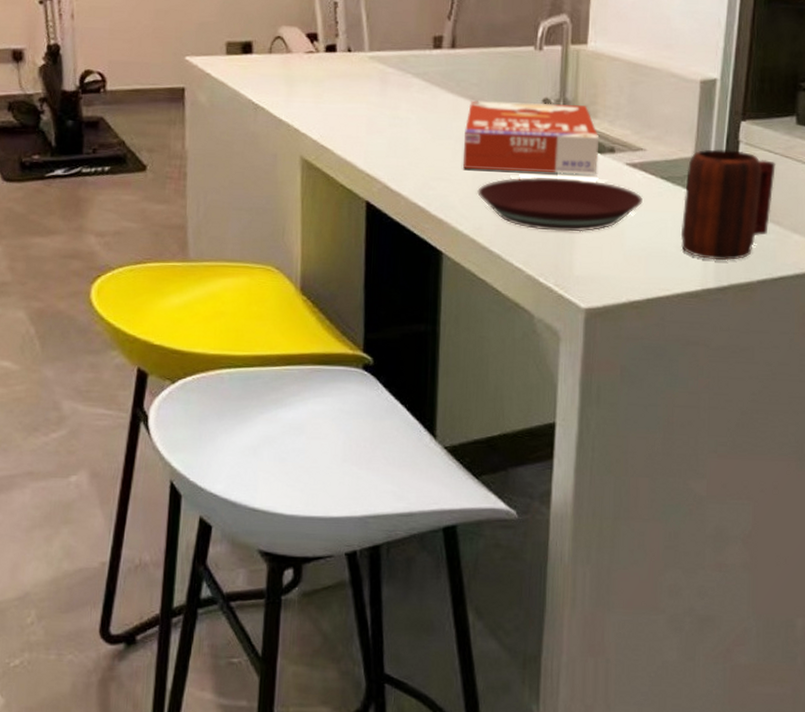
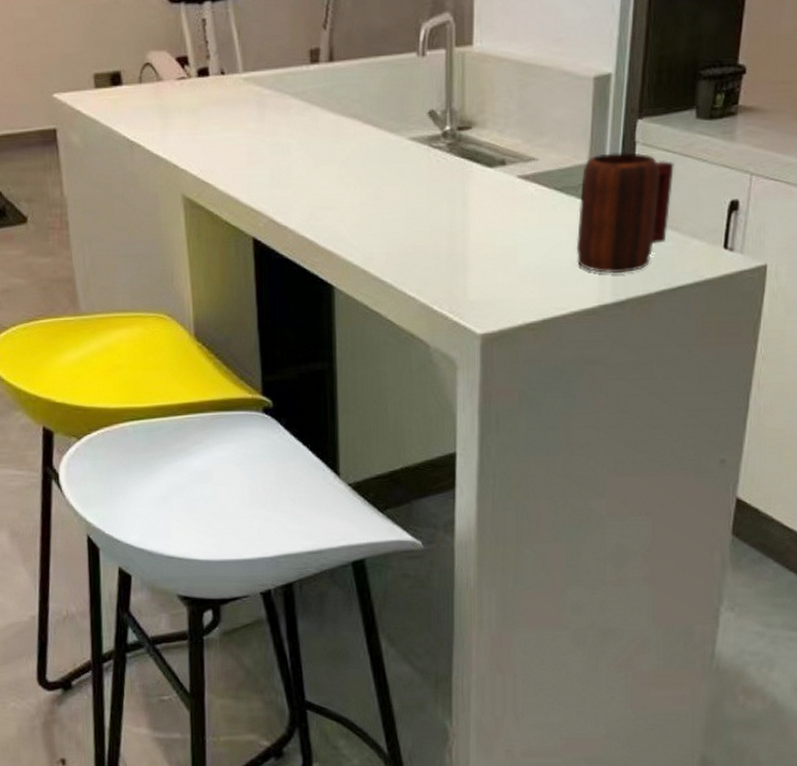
cereal box: present [463,100,600,174] -> none [349,115,490,194]
plate: present [477,176,643,232] -> none [366,196,536,255]

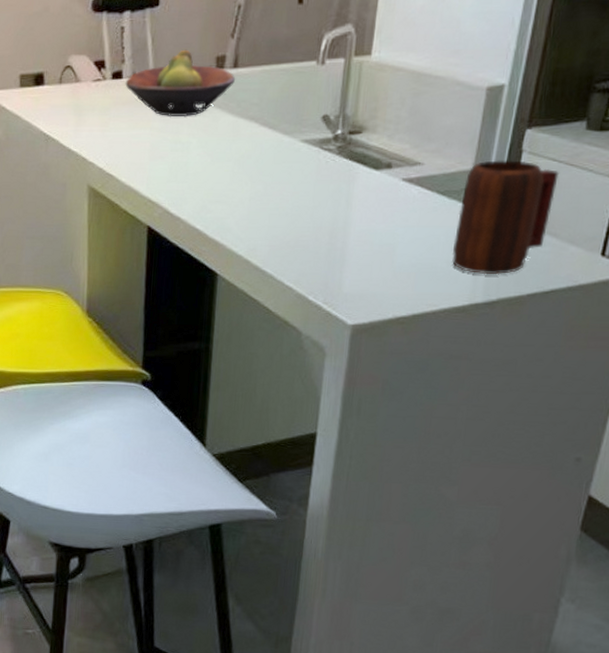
fruit bowl: none [213,42,333,117] -> present [125,49,236,117]

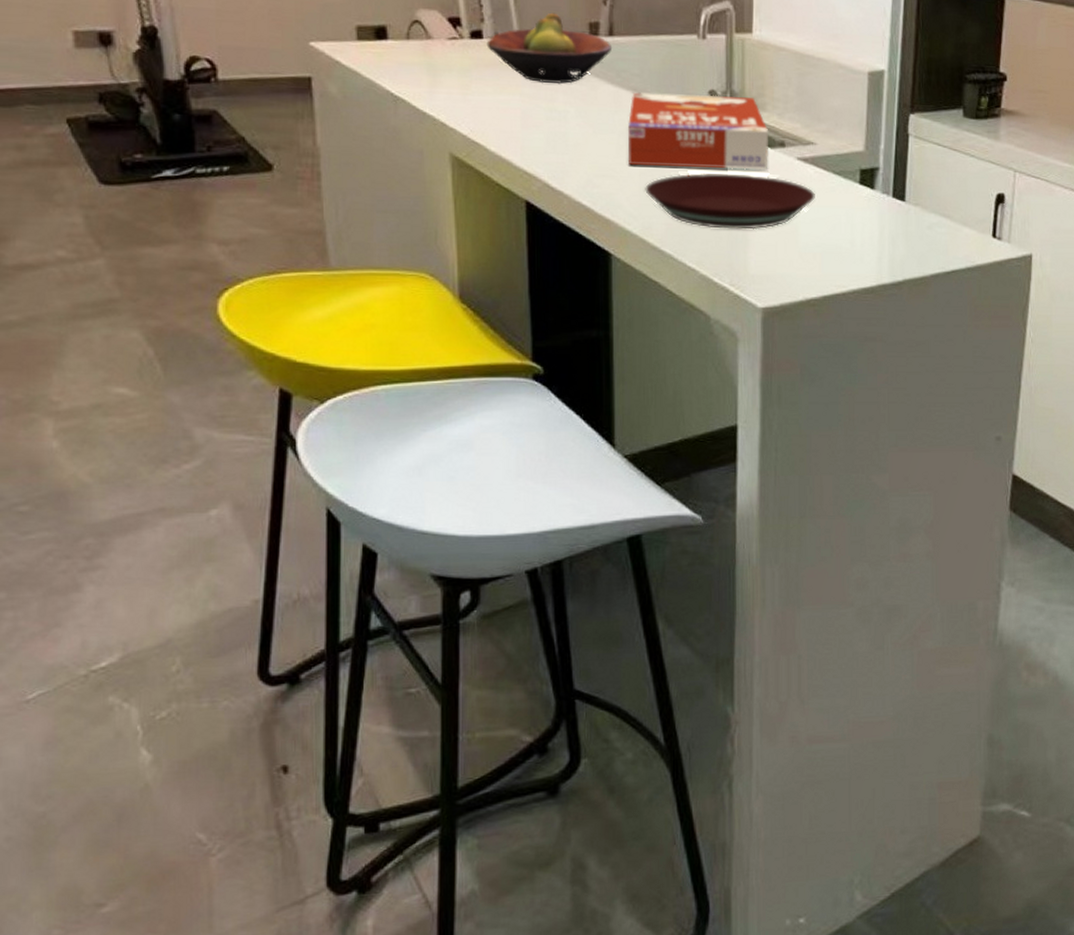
cereal box: none [241,120,377,192] -> present [628,92,769,170]
plate: none [253,196,417,250] -> present [645,172,815,230]
mug: present [452,160,559,275] -> none [855,143,945,256]

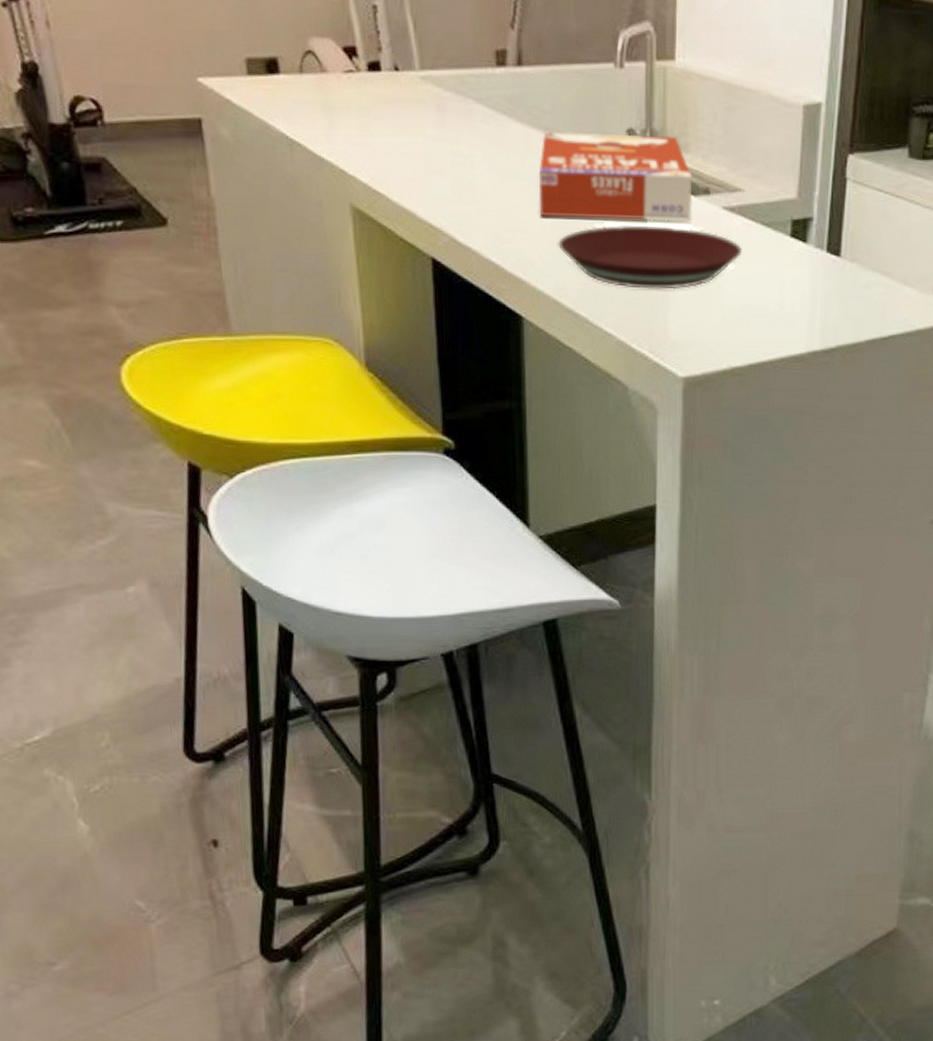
fruit bowl: present [486,12,613,85] -> none [385,39,522,124]

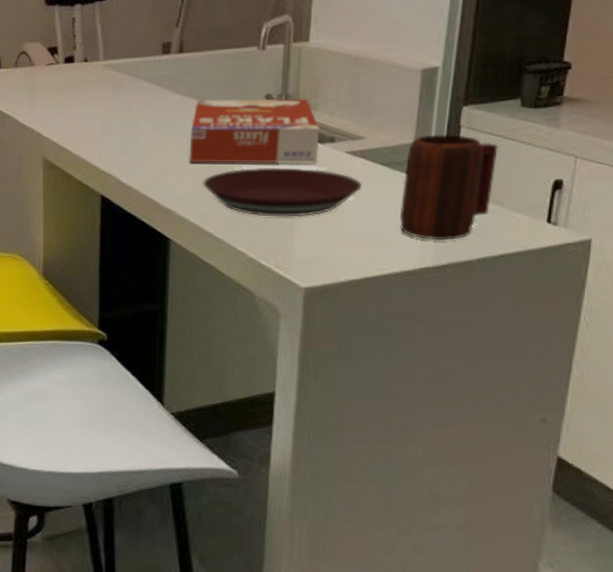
mug: none [785,188,886,319] -> present [400,135,498,241]

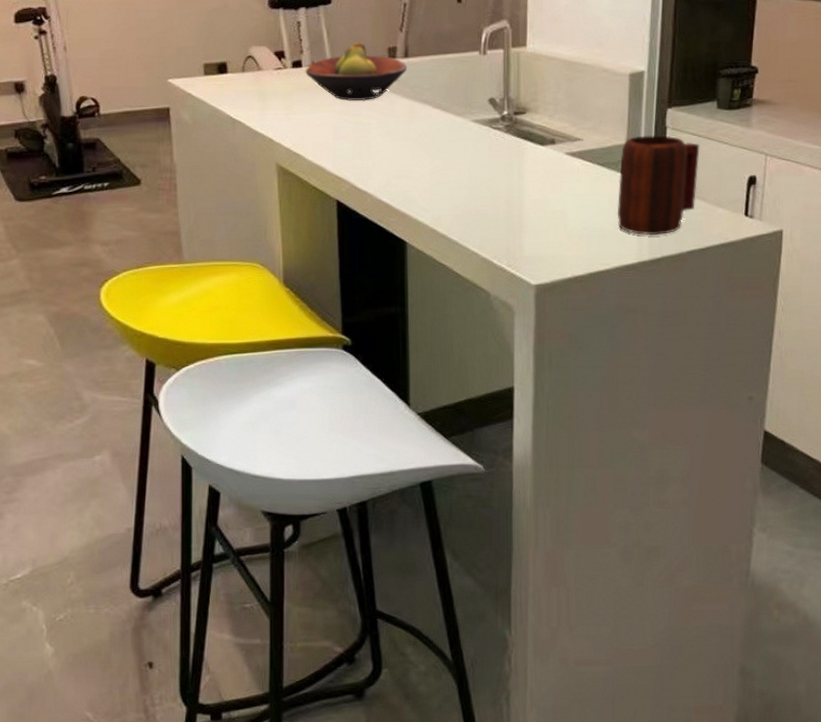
fruit bowl: none [77,37,182,97] -> present [305,41,408,101]
cereal box: present [190,98,320,164] -> none [421,102,541,166]
plate: present [203,167,362,217] -> none [435,169,582,218]

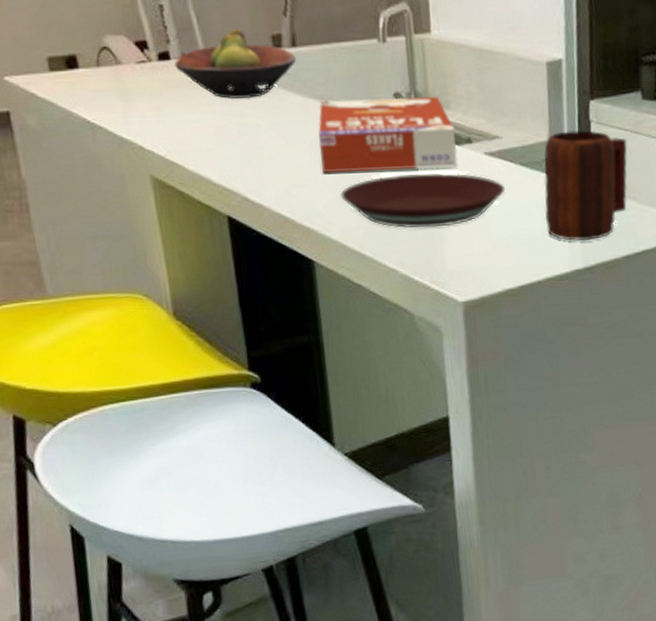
cereal box: none [421,102,541,166] -> present [318,97,457,172]
plate: none [435,169,582,218] -> present [340,172,505,228]

